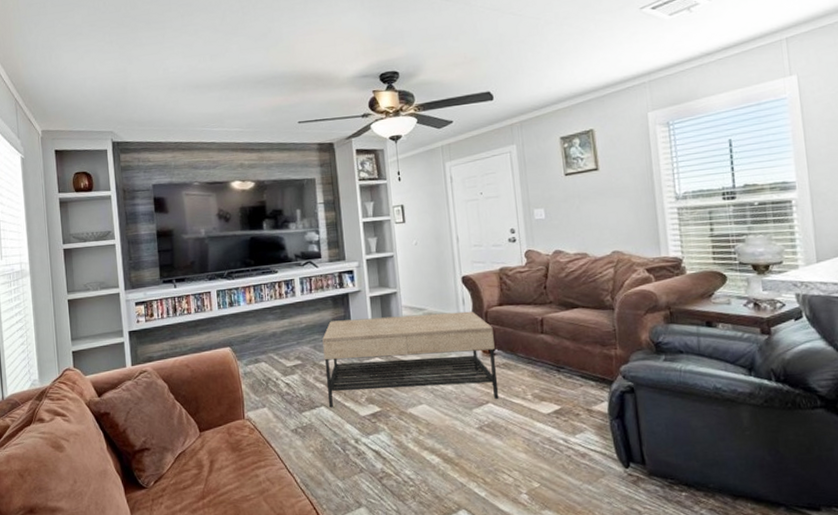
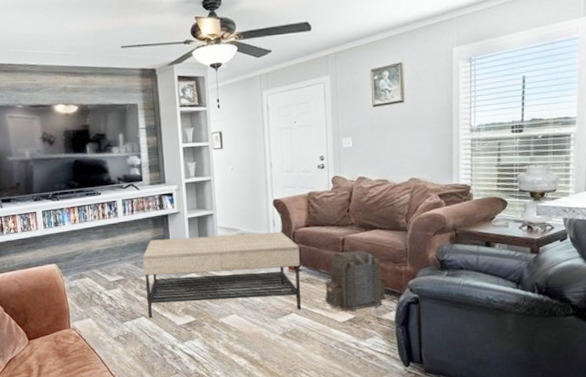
backpack: none [524,331,596,401] -> present [324,250,386,311]

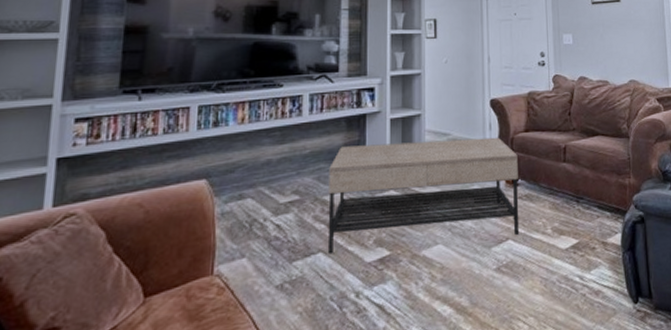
backpack: present [324,250,386,311] -> none [545,159,611,235]

